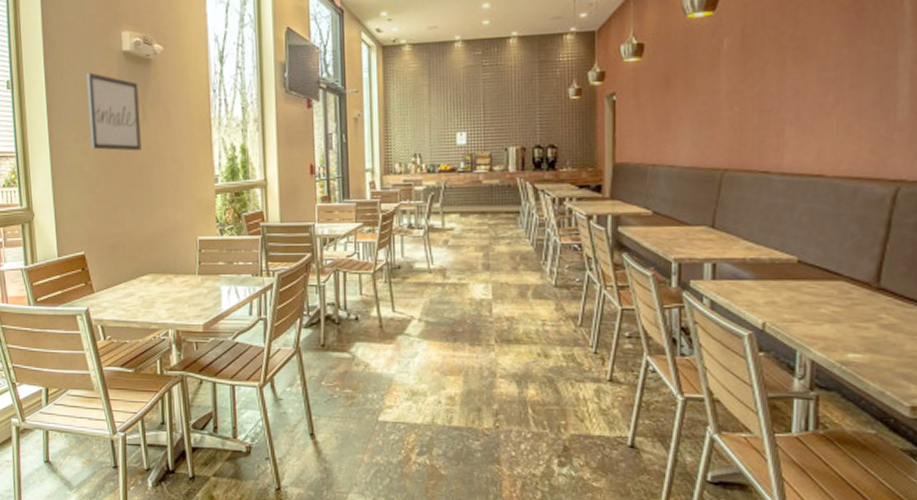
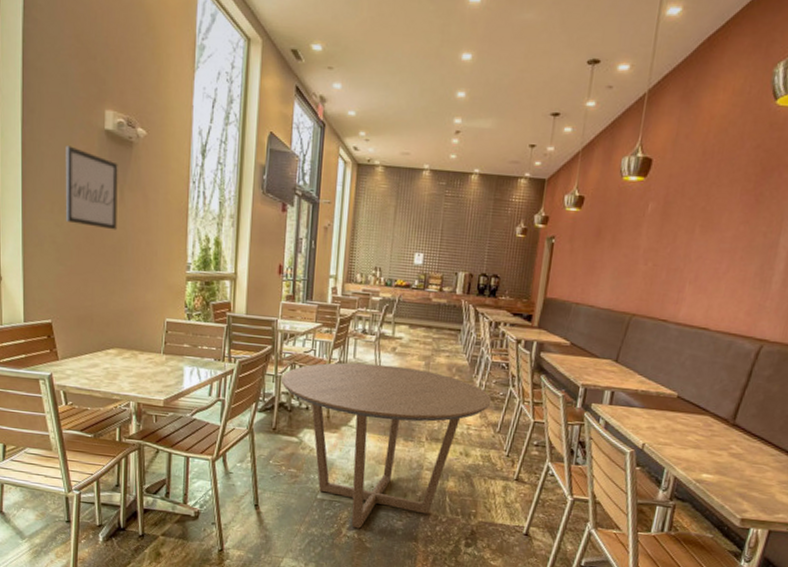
dining table: none [324,261,567,453] -> present [281,362,492,529]

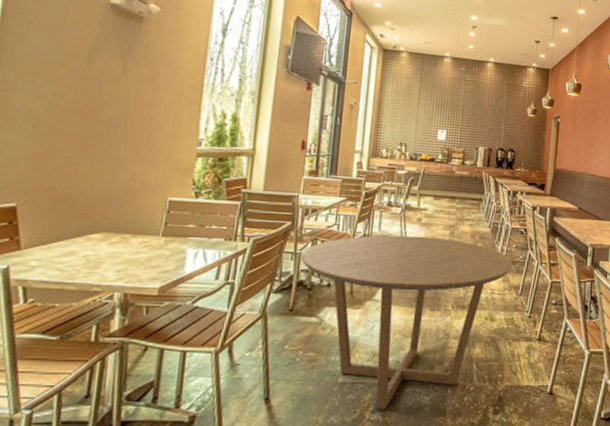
wall art: present [65,145,118,230] -> none [49,16,123,105]

